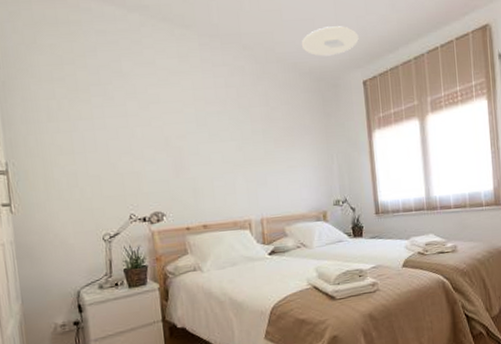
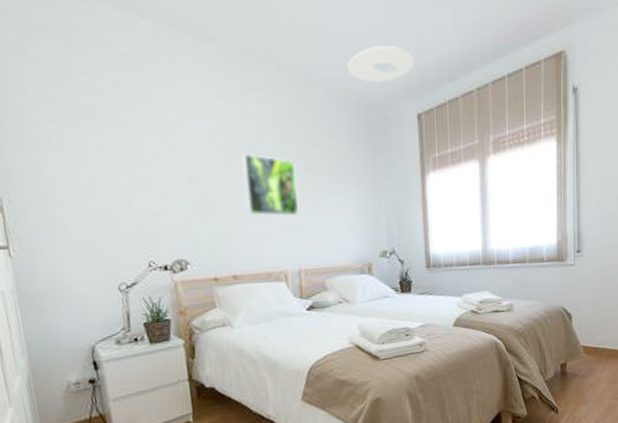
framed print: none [212,119,261,172] -> present [242,153,299,216]

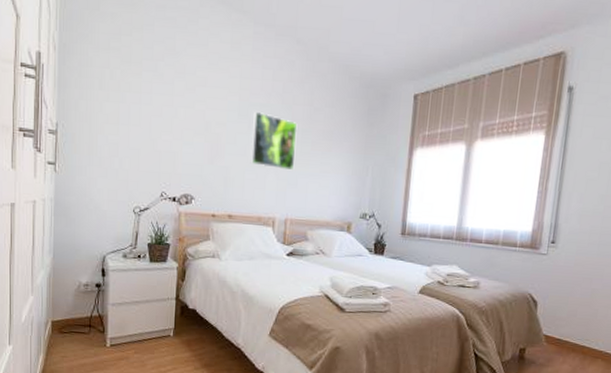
ceiling light: present [347,46,414,83] -> none [356,31,419,63]

